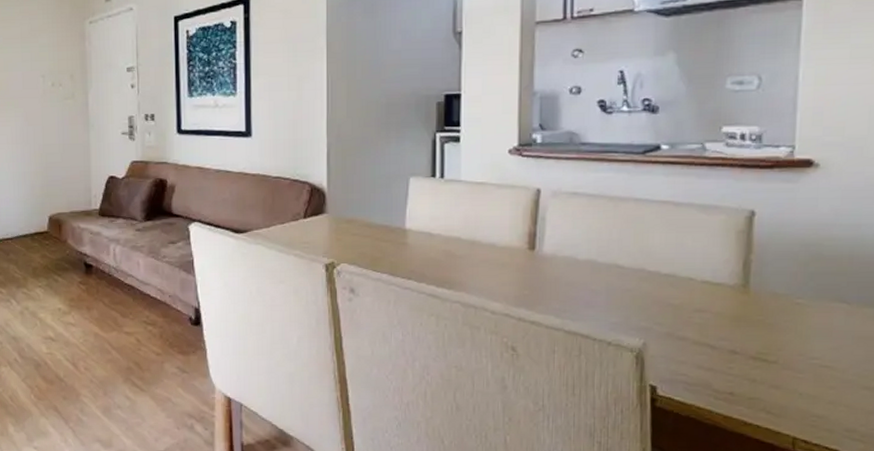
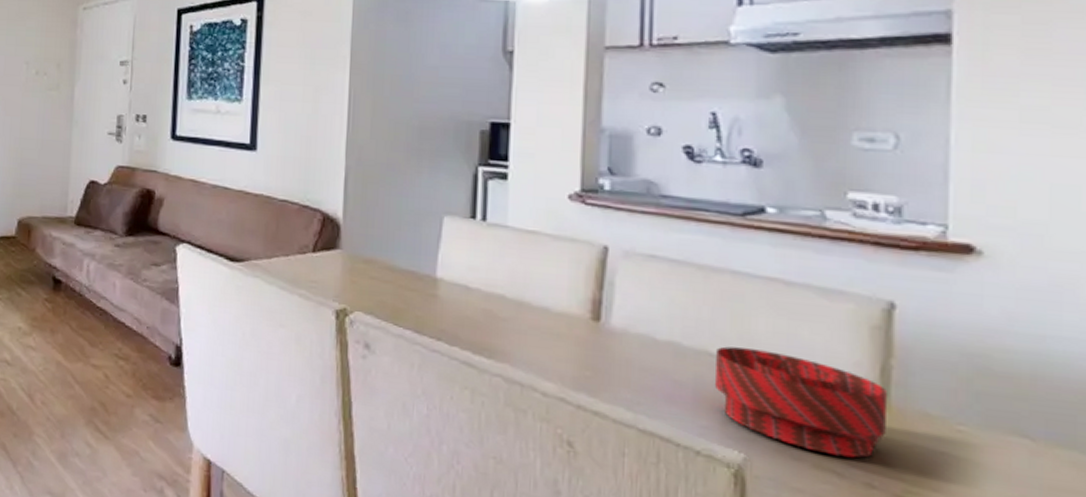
bowl: none [622,259,747,333] -> present [715,346,887,458]

